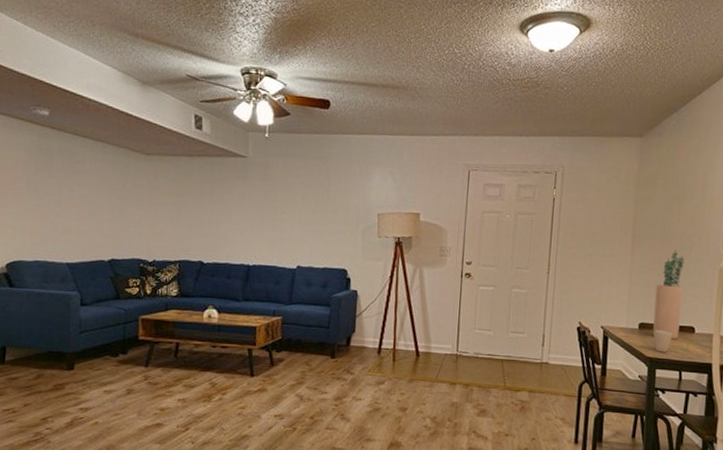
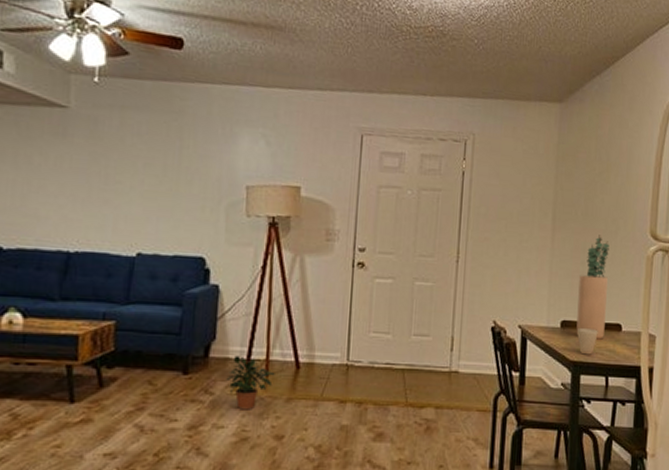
potted plant: none [362,345,400,387] -> present [224,355,275,410]

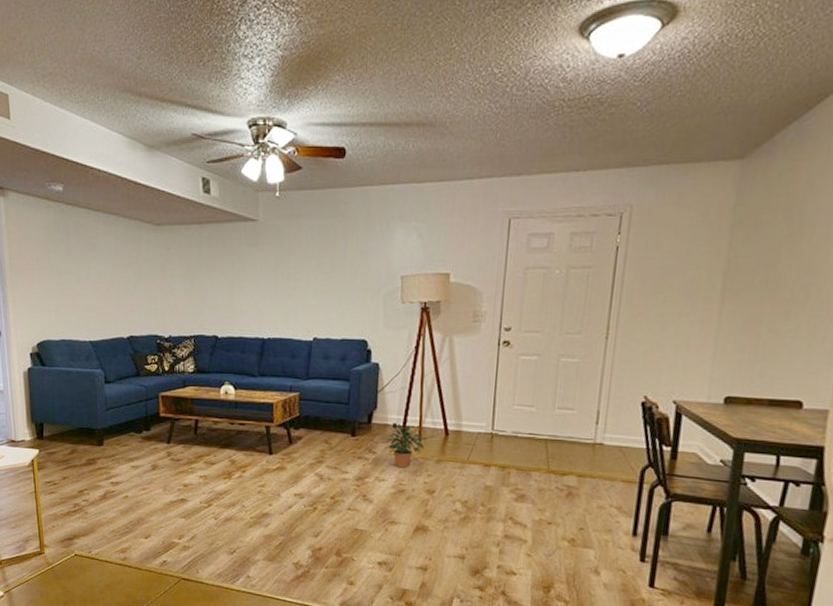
vase: present [576,235,610,340] -> none [742,304,795,417]
cup: present [577,327,598,355] -> none [744,404,771,433]

